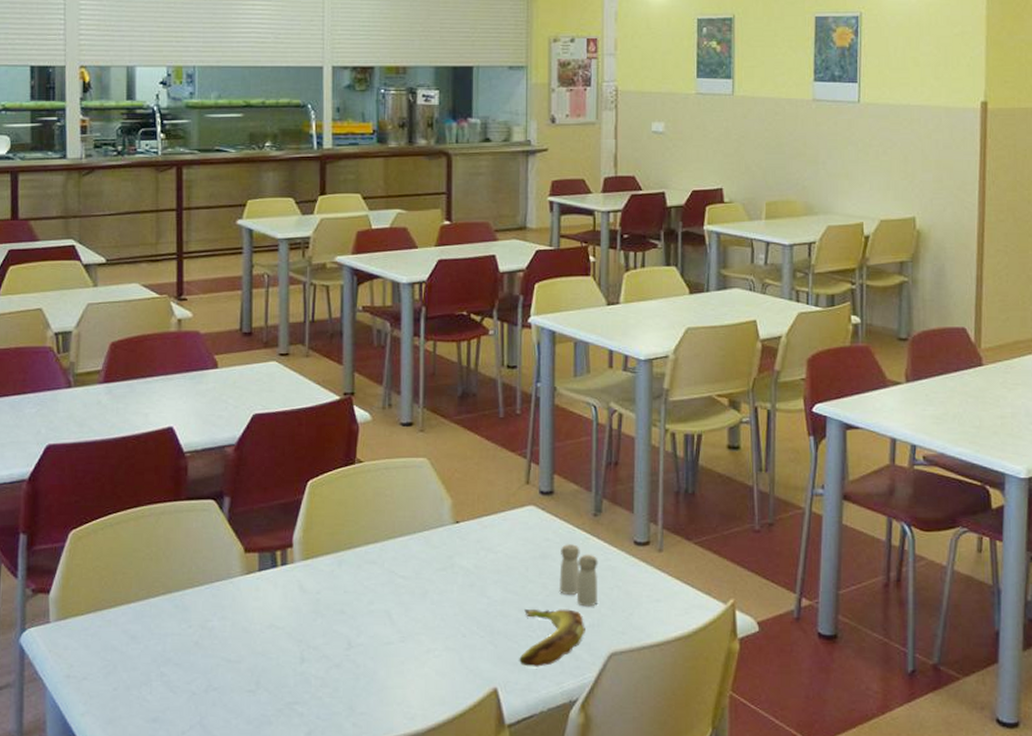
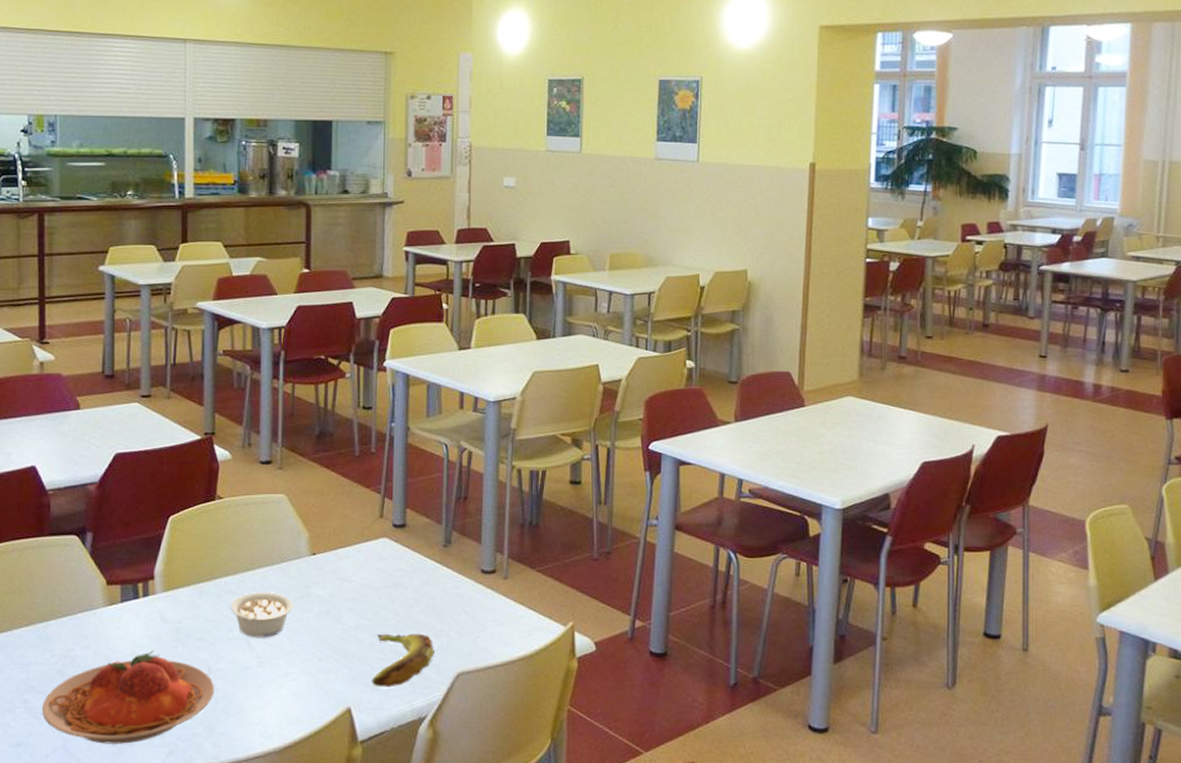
plate: none [179,622,354,722] -> present [42,650,214,744]
legume: none [370,562,436,611] -> present [230,592,293,638]
salt and pepper shaker: present [559,544,598,607] -> none [411,573,448,631]

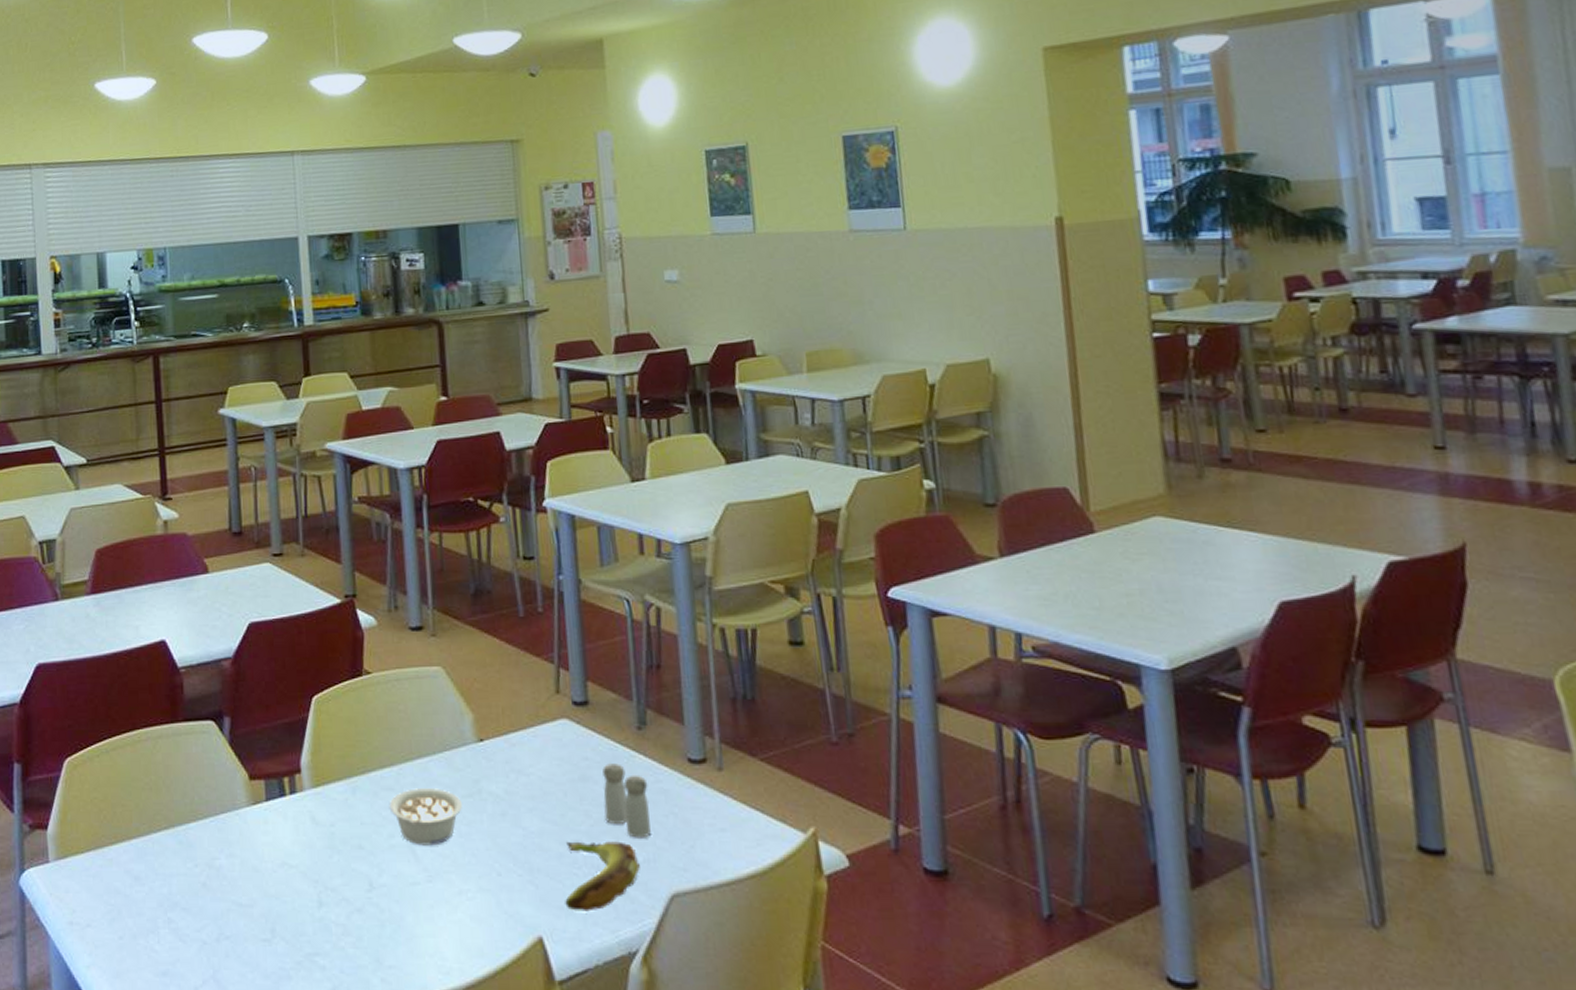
plate: present [42,650,214,744] -> none [188,860,378,977]
salt and pepper shaker: none [411,573,448,631] -> present [602,763,651,838]

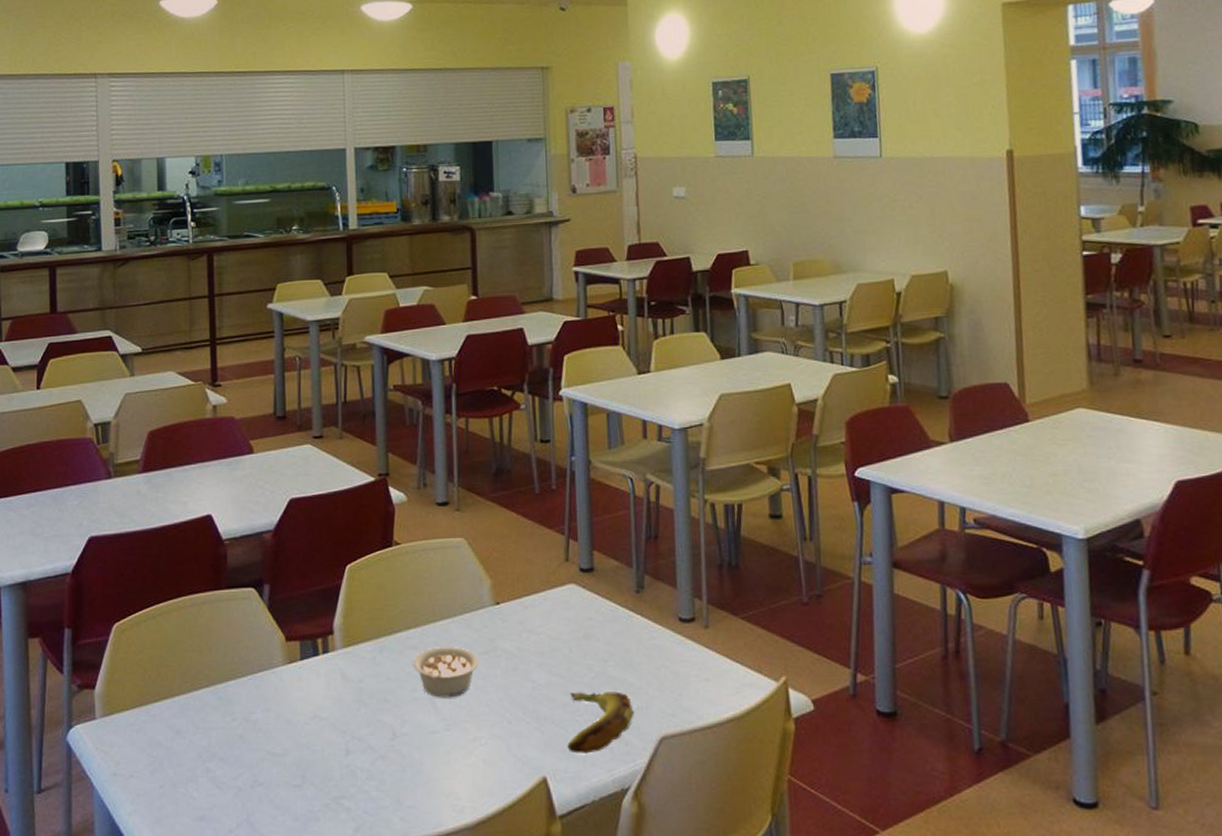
salt and pepper shaker: present [602,763,651,838] -> none [604,623,644,689]

